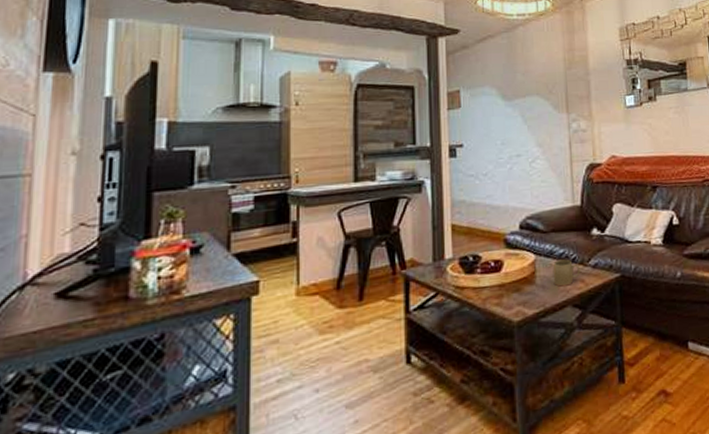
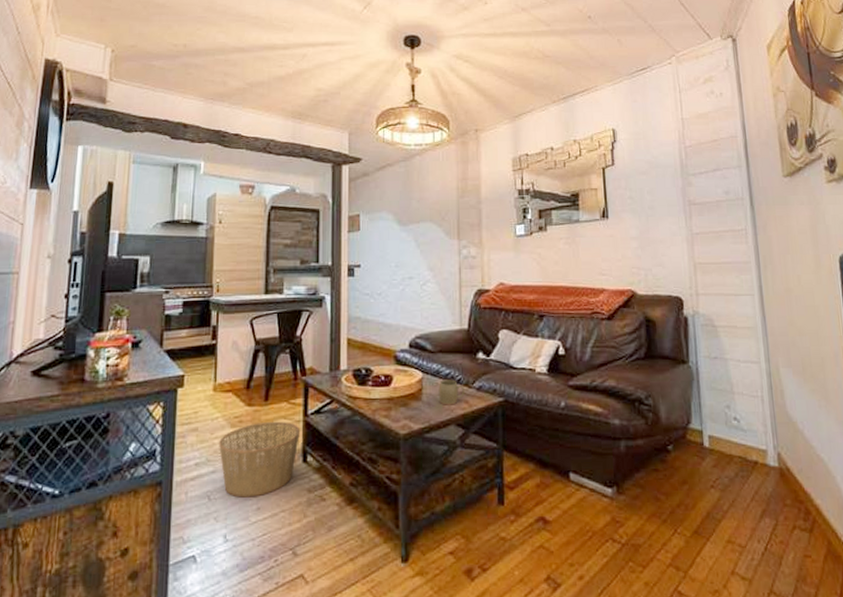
basket: none [306,321,403,413] -> present [219,421,301,498]

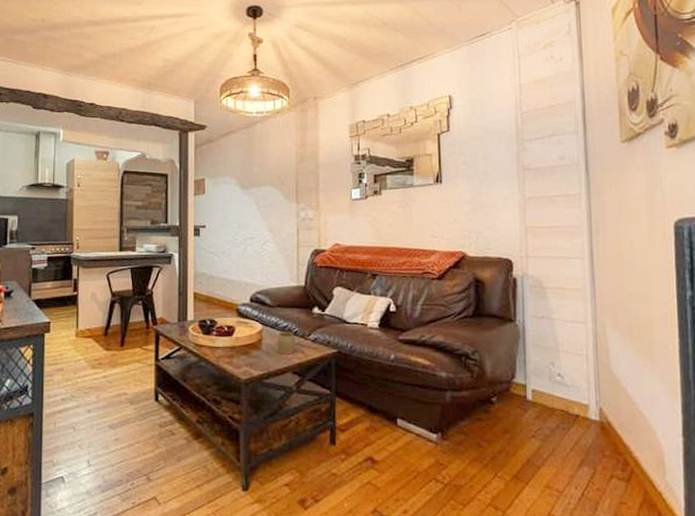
basket: present [219,421,301,498] -> none [82,364,153,430]

